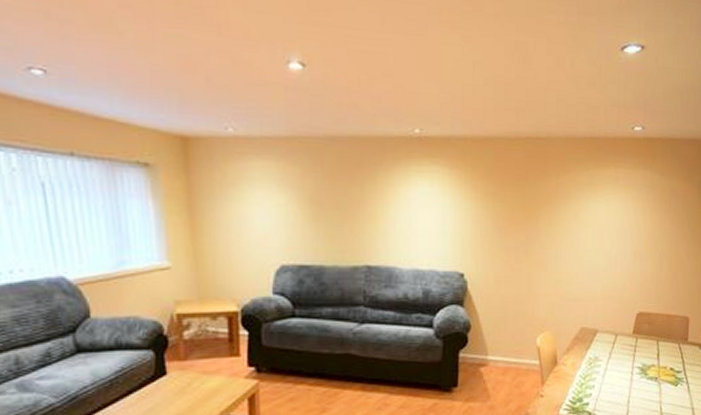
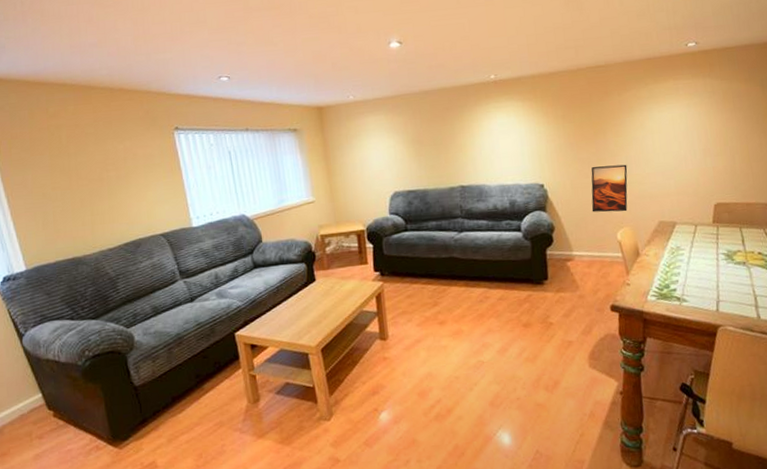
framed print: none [513,259,556,314] -> present [591,164,628,213]

